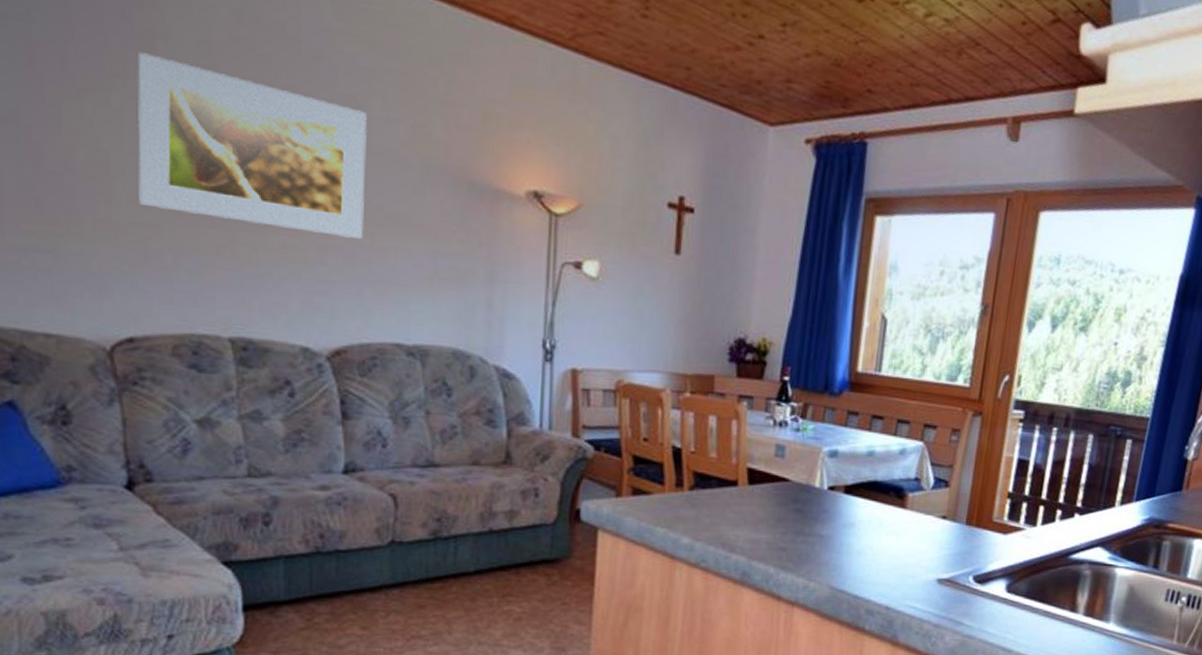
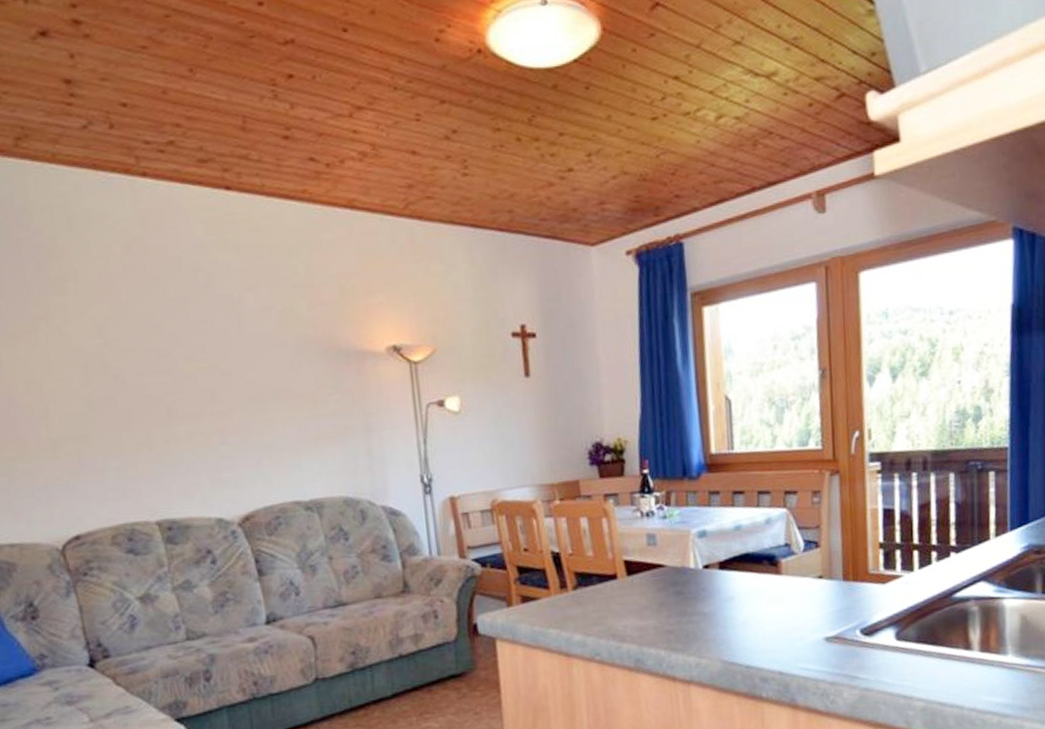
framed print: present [137,52,367,239] -> none [55,295,255,422]

